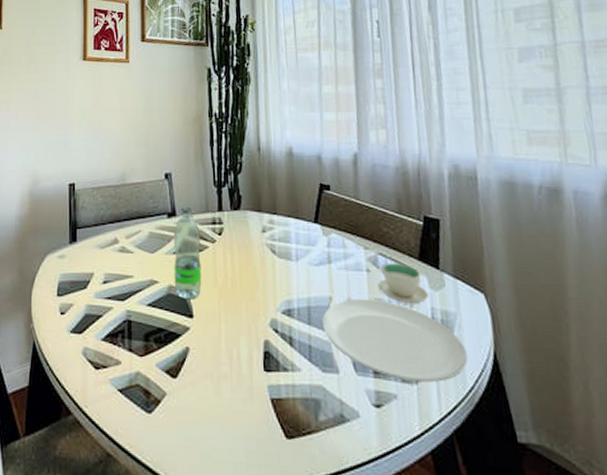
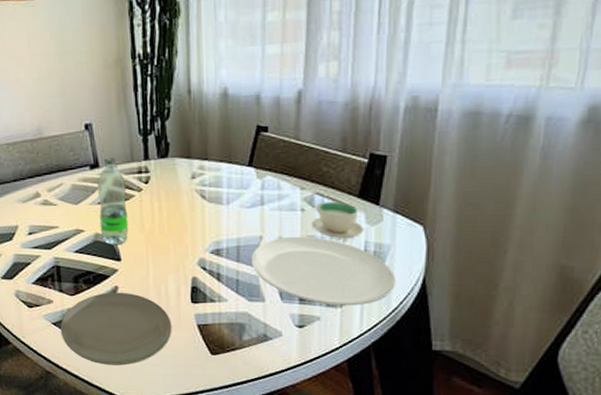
plate: none [127,354,244,449] -> present [60,292,172,365]

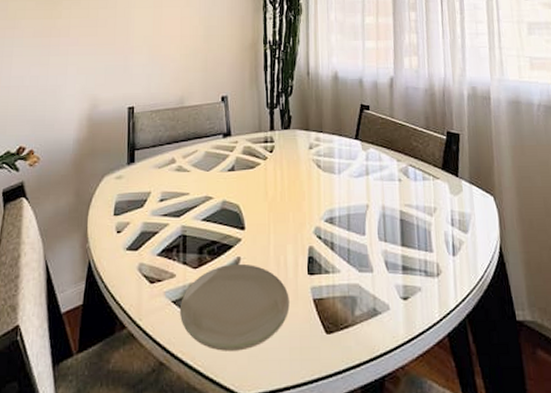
bottle: present [97,158,129,245] -> none [228,128,254,213]
plate: present [251,237,397,306] -> none [360,206,480,275]
cup: present [311,201,364,238] -> none [407,173,449,207]

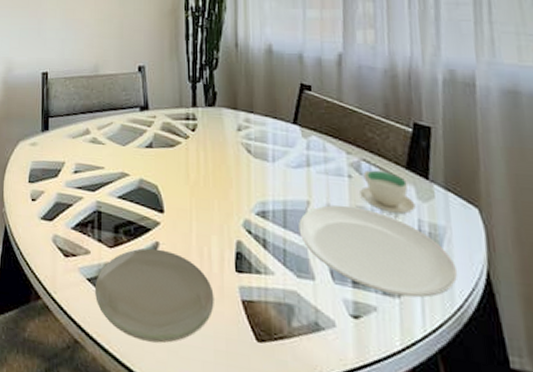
plate: none [360,206,480,275] -> present [298,205,458,298]
cup: none [407,173,449,207] -> present [360,170,416,214]

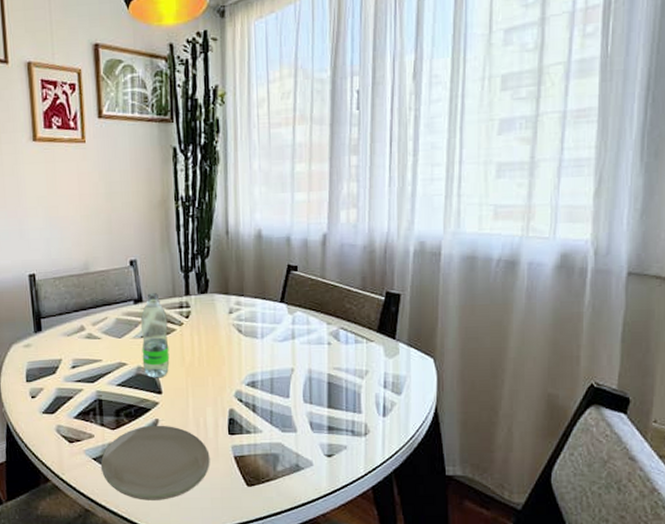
bottle: none [145,101,174,195] -> present [140,293,170,378]
plate: present [298,205,458,298] -> none [284,369,413,435]
cup: present [360,170,416,214] -> none [337,336,383,370]

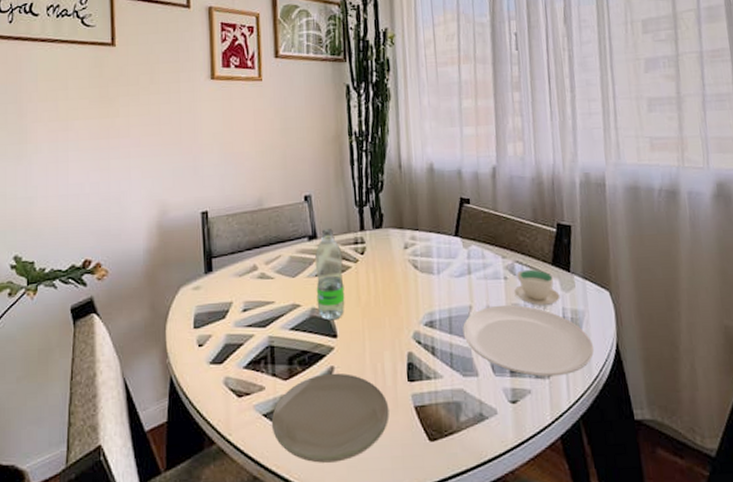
plate: none [284,369,413,435] -> present [463,305,595,377]
cup: none [337,336,383,370] -> present [514,269,560,305]

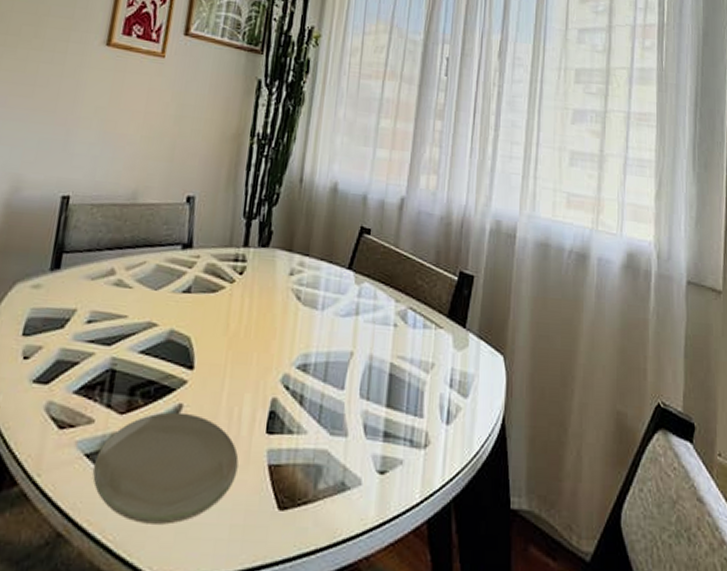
bottle: present [314,229,345,321] -> none [177,238,218,348]
plate: present [463,305,595,377] -> none [338,356,479,447]
cup: present [514,269,560,305] -> none [402,318,451,363]

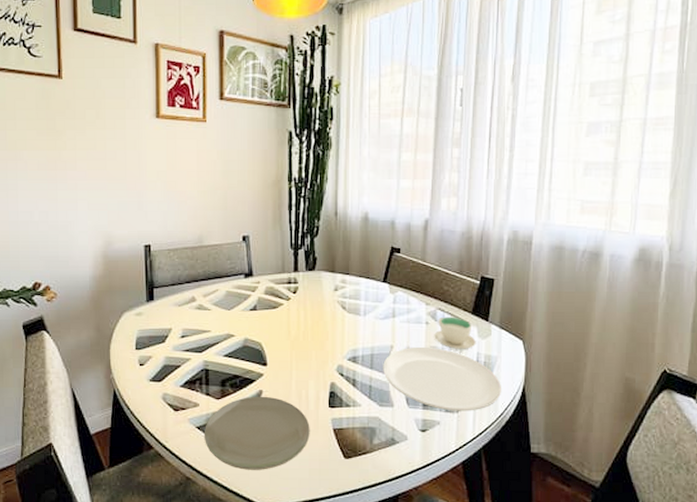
plate: none [338,356,479,447] -> present [383,348,502,411]
cup: none [402,318,451,363] -> present [434,316,476,349]

